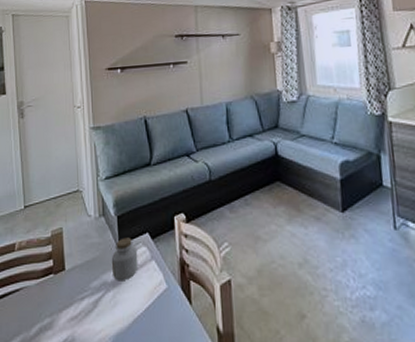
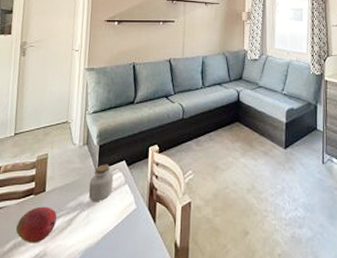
fruit: none [39,286,81,328] -> present [15,206,57,244]

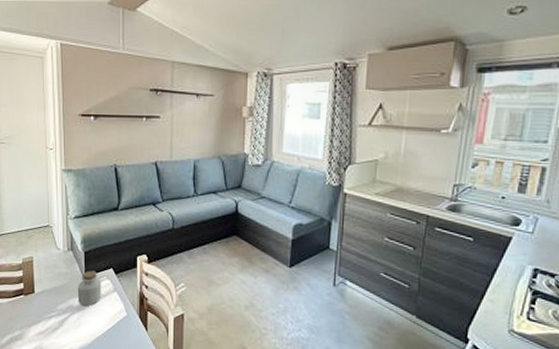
fruit: present [15,206,57,244] -> none [10,306,48,339]

